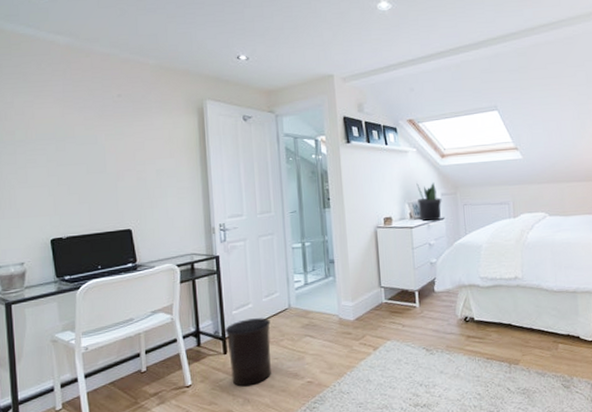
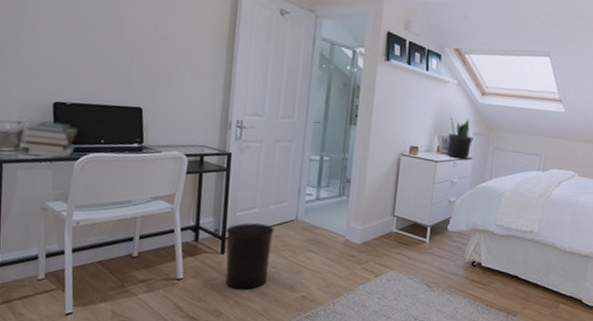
books: none [26,257,76,293] -> present [21,121,78,159]

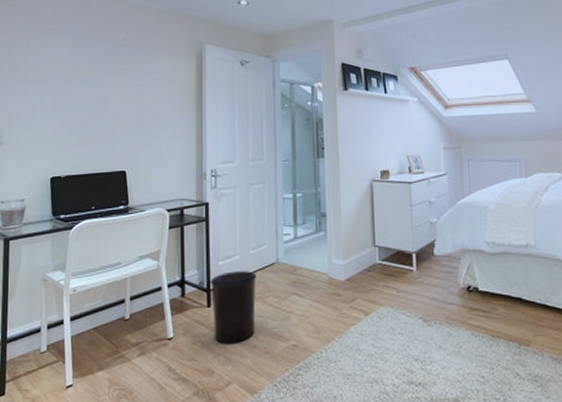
books: present [21,121,78,159] -> none [25,196,71,230]
planter: present [446,117,474,159] -> none [417,134,445,177]

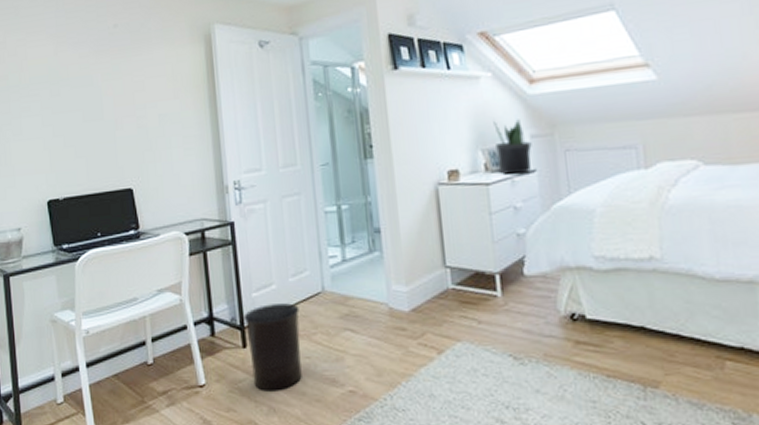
planter: none [417,134,445,177] -> present [493,119,532,175]

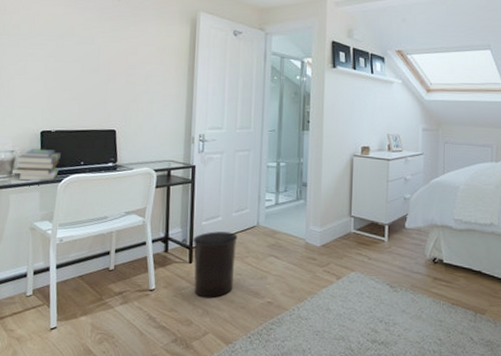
books: none [24,222,74,264] -> present [14,149,61,181]
planter: present [493,119,532,175] -> none [397,116,423,156]

